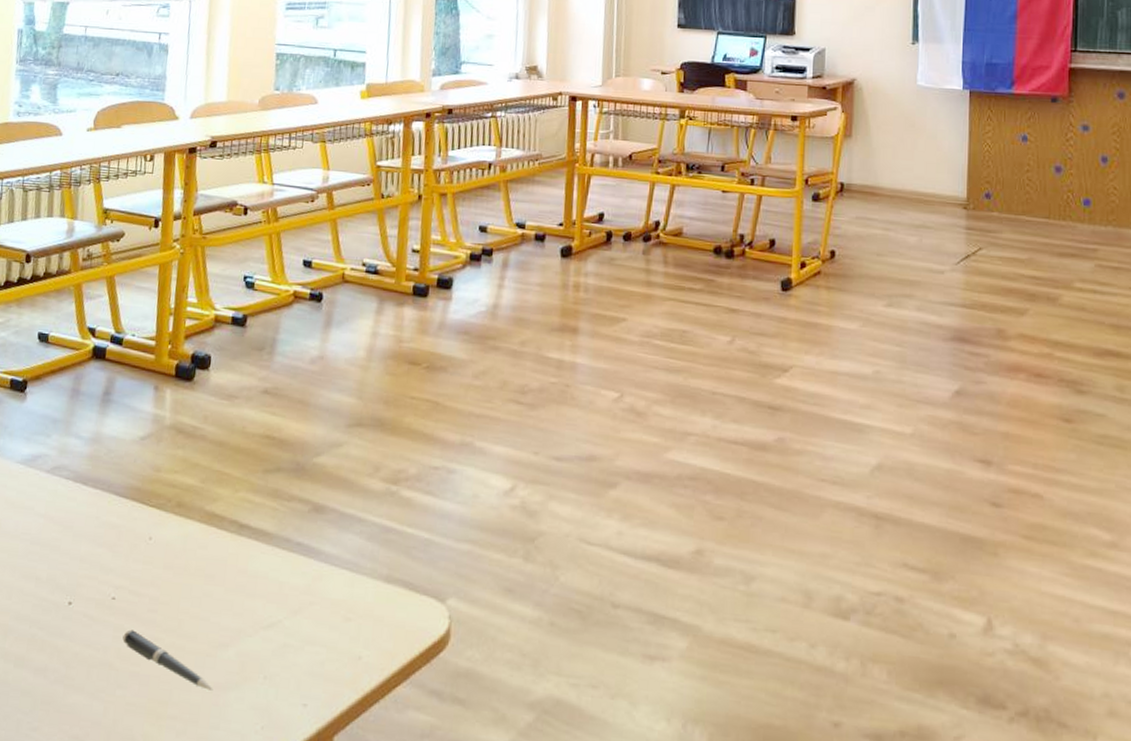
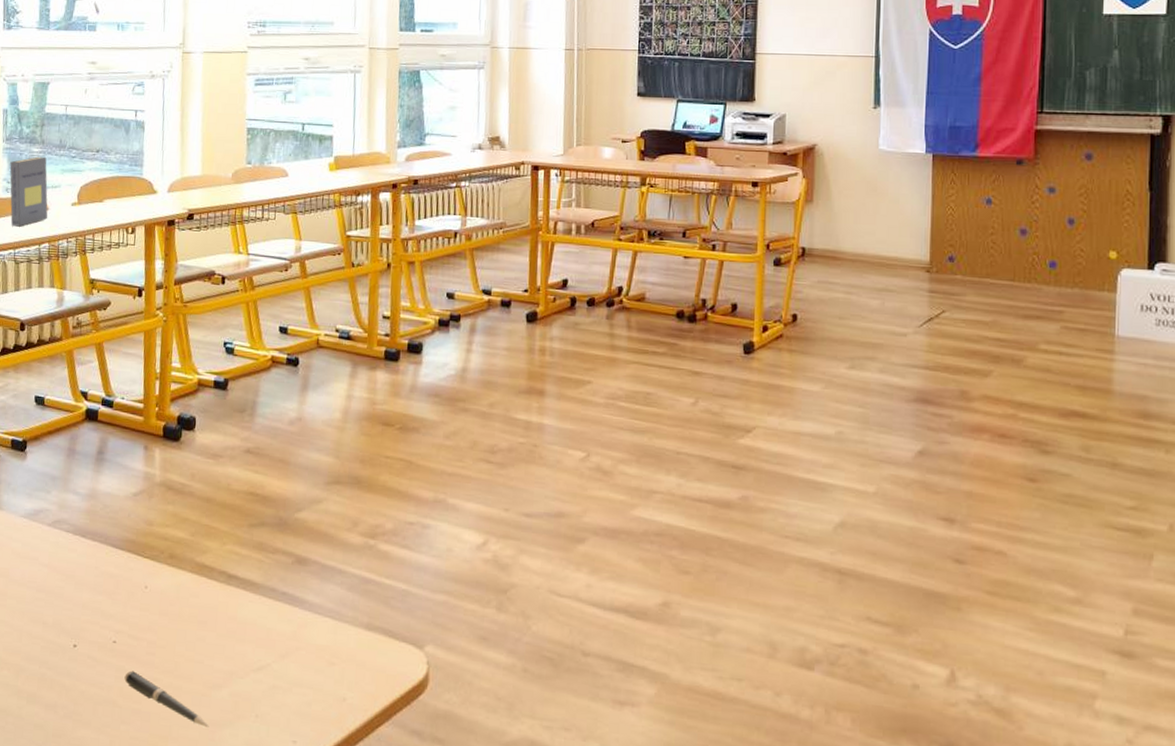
book: none [21,79,63,153] -> present [9,156,48,227]

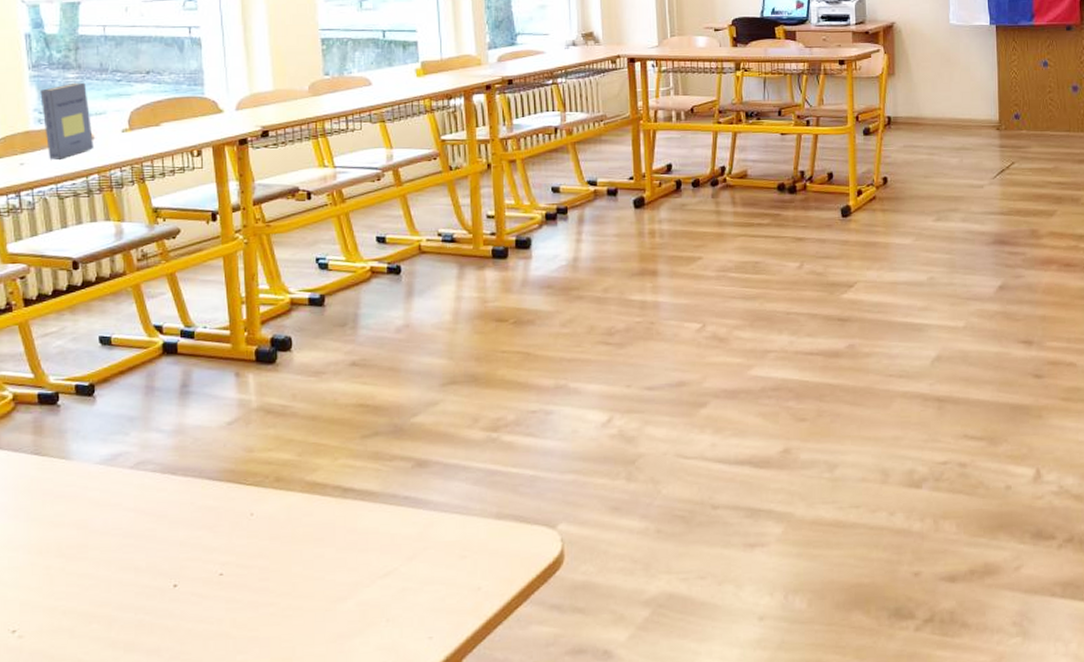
pen: present [124,670,209,727] -> none [236,599,337,641]

